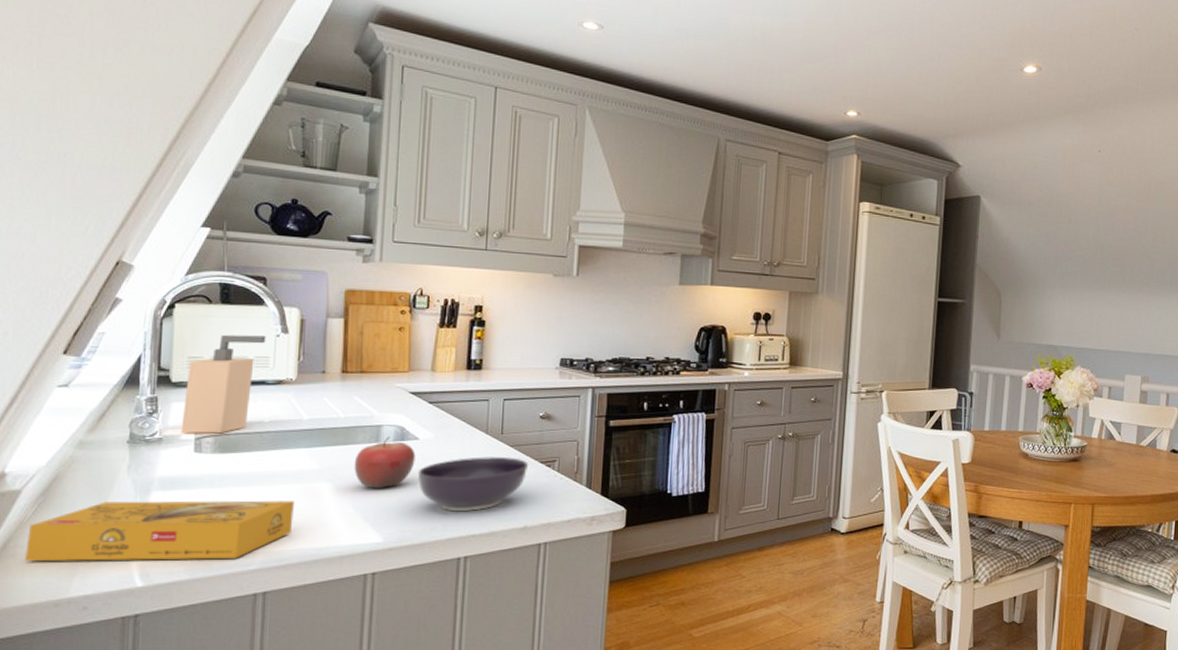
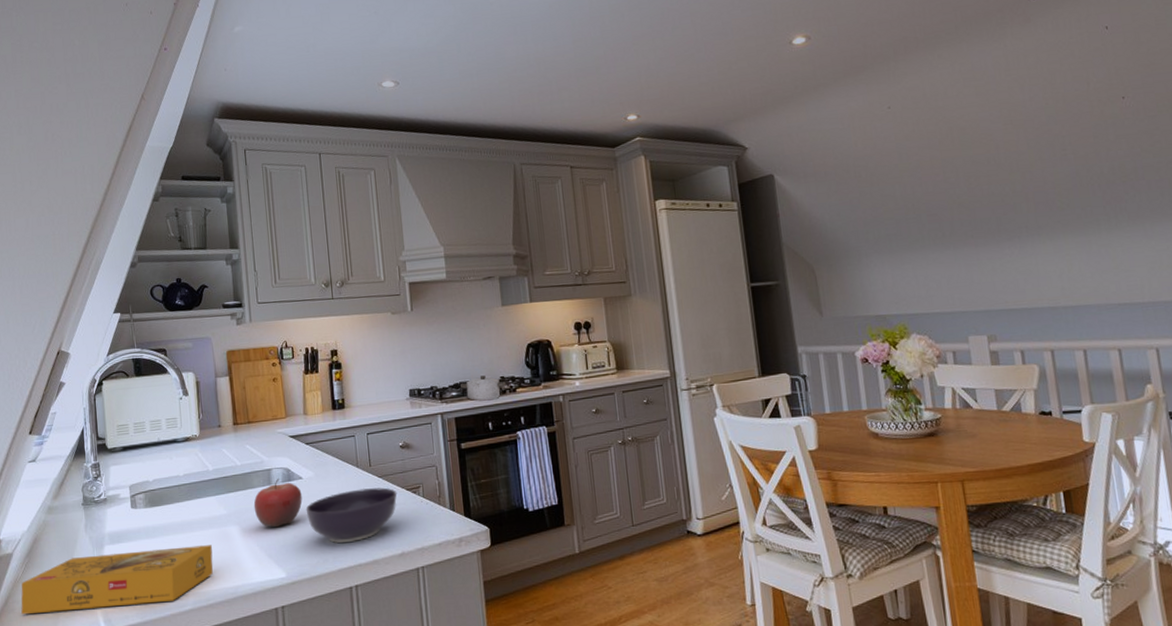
soap dispenser: present [181,334,266,434] -> none [118,400,173,492]
cooking pot: none [619,354,670,380] -> present [461,375,506,402]

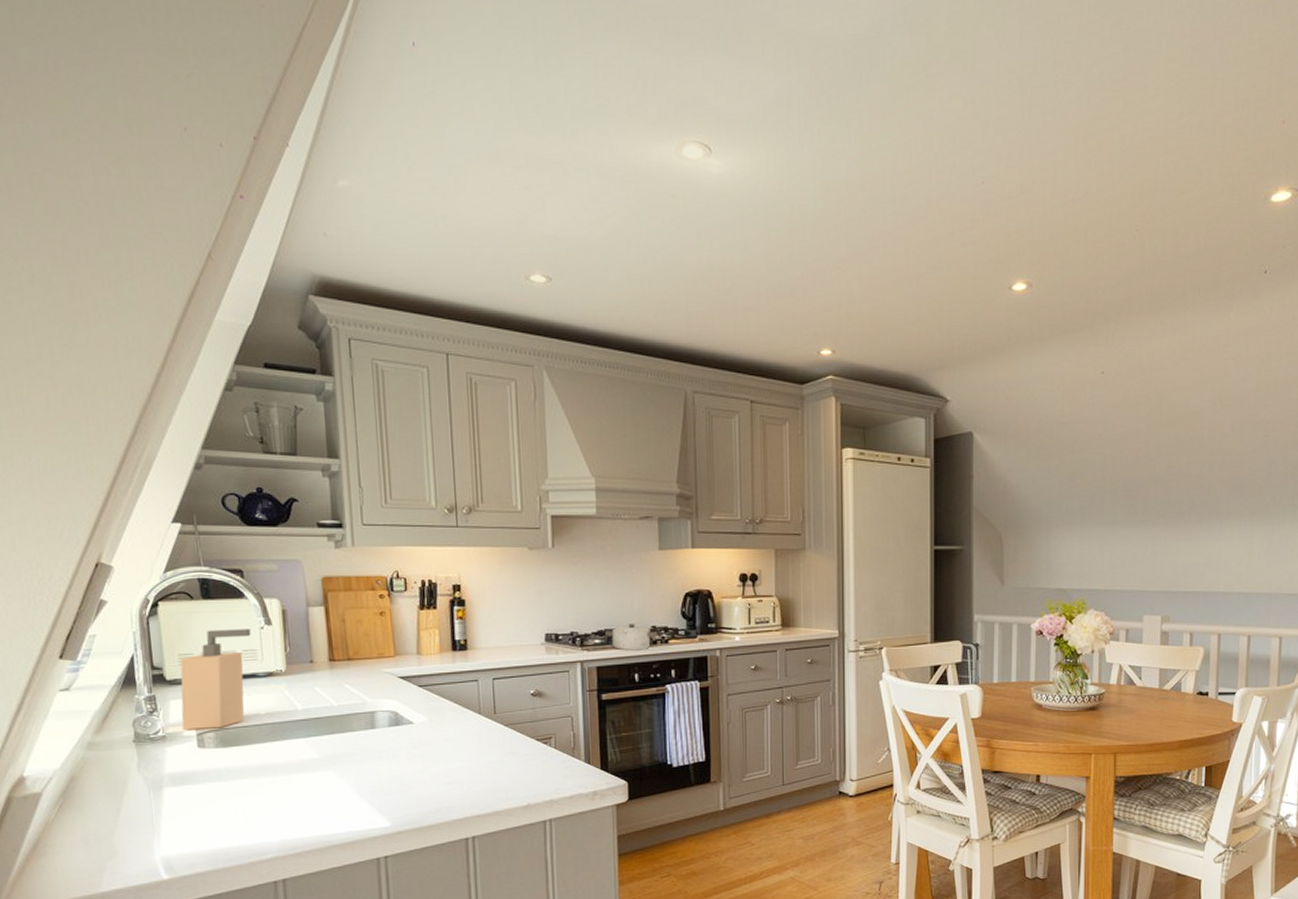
food box: present [21,545,213,615] -> none [54,790,302,860]
soap dispenser: none [118,400,173,492] -> present [180,629,251,729]
fruit: present [253,478,303,528] -> none [353,721,413,775]
bowl: present [305,487,397,543] -> none [416,736,525,792]

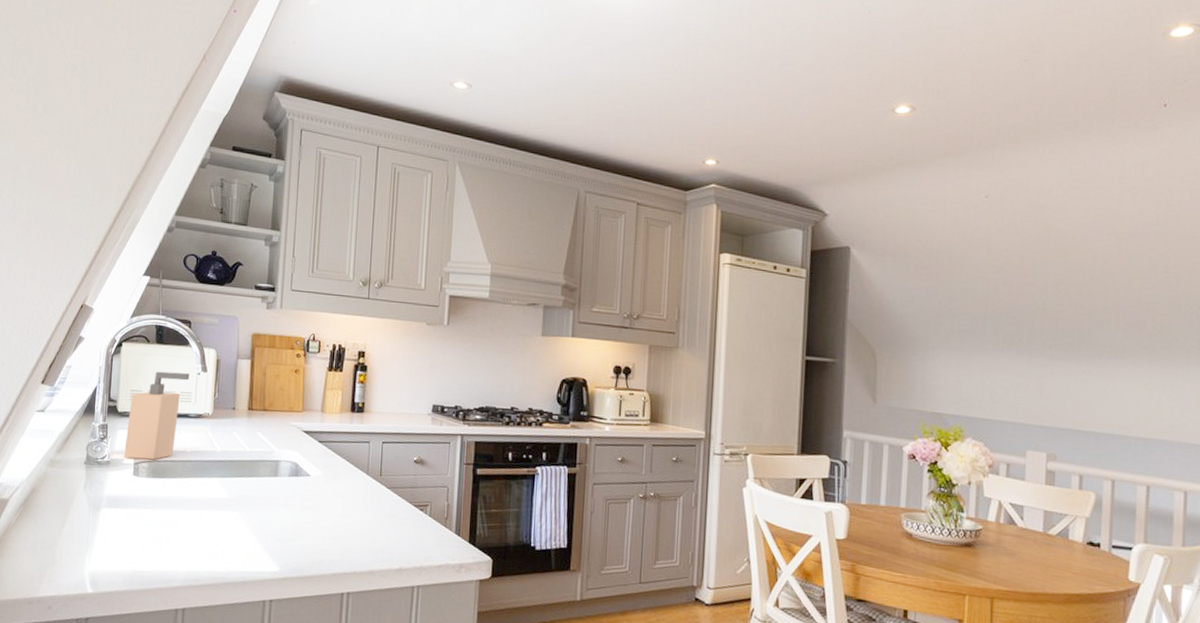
cooking pot: present [605,624,658,651] -> none [486,403,533,431]

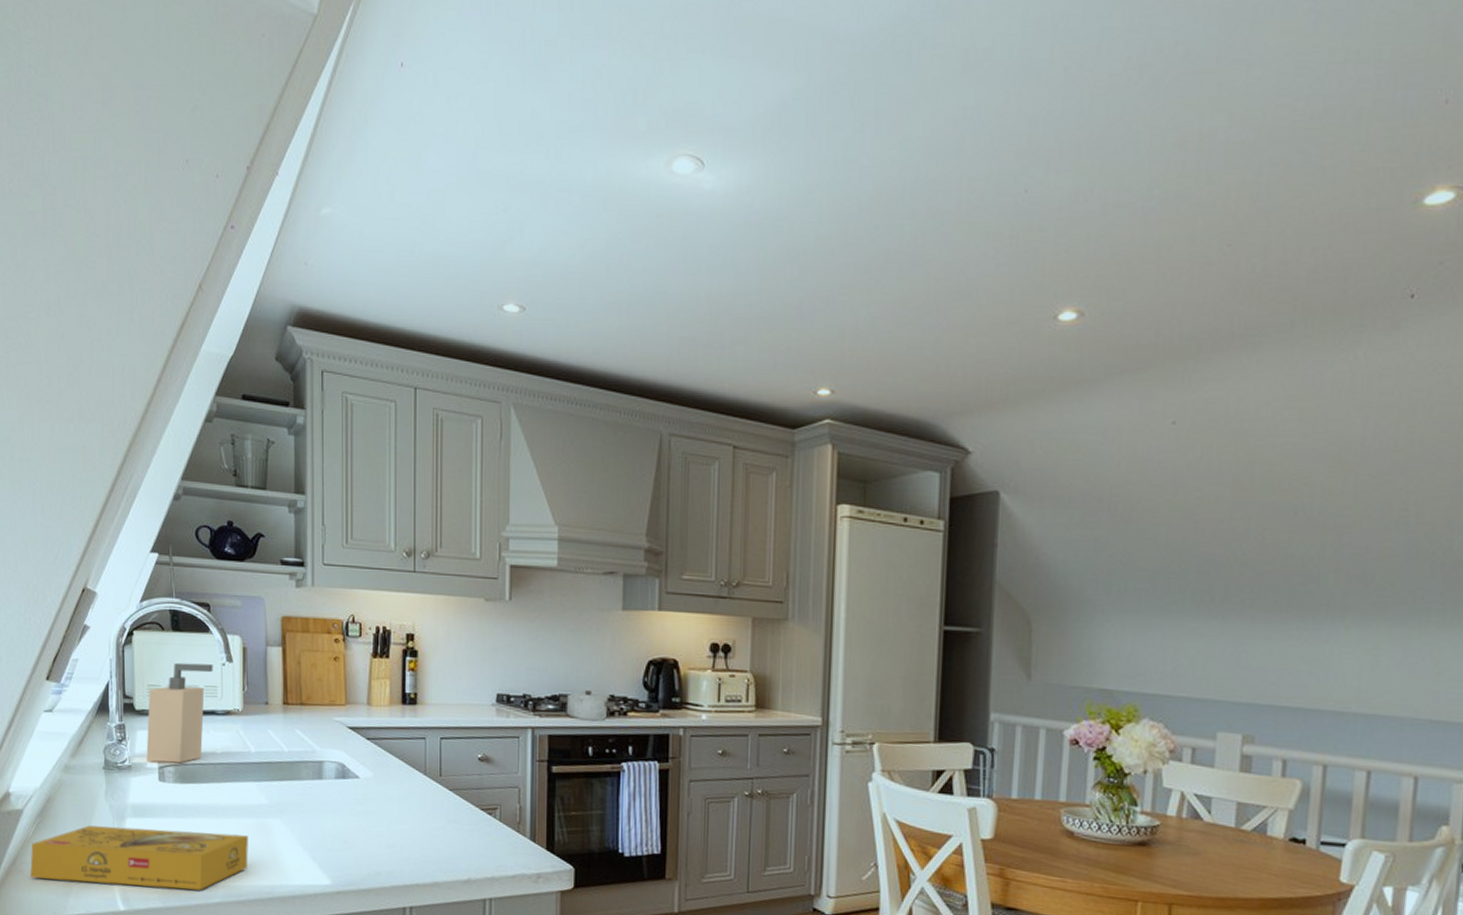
food box: none [9,514,209,575] -> present [30,825,248,890]
cooking pot: none [486,403,533,431] -> present [560,690,616,722]

